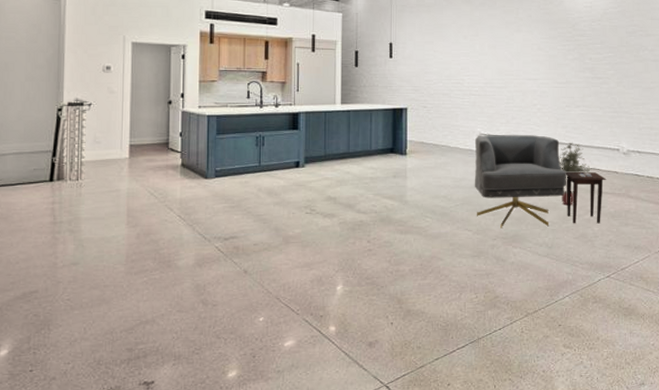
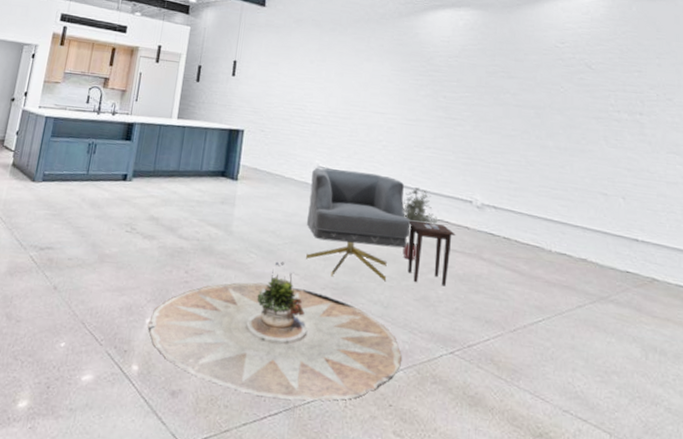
area rug: none [339,221,566,335] -> present [147,261,402,401]

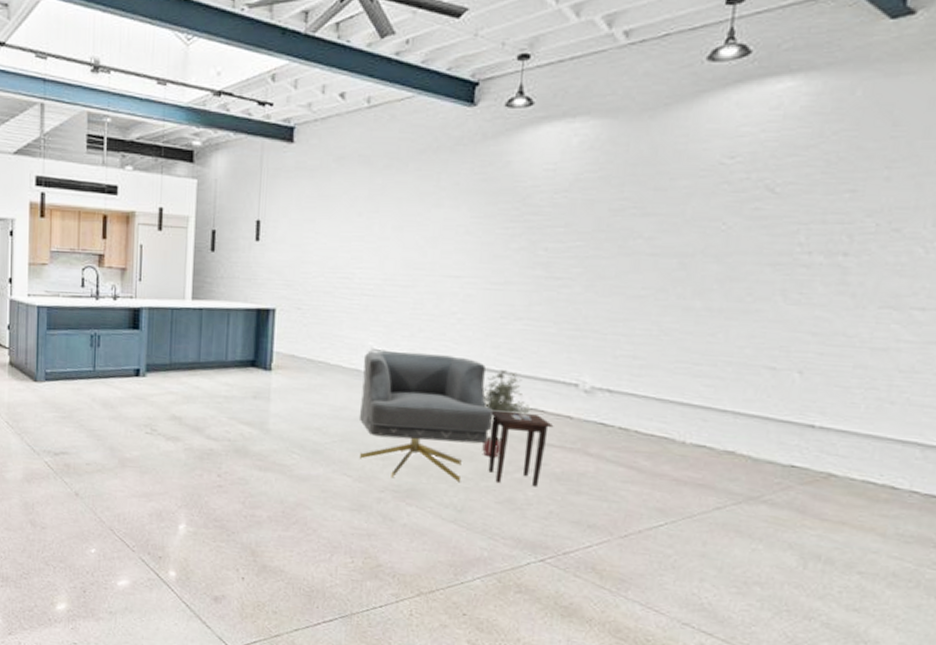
area rug: present [147,261,402,401] -> none [181,462,479,609]

